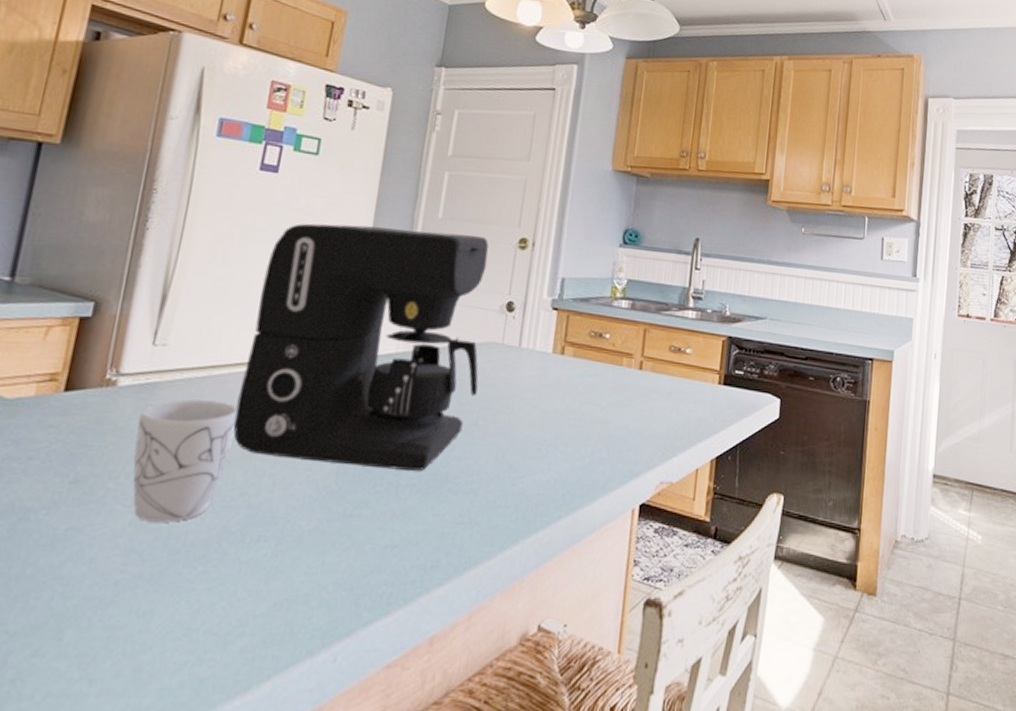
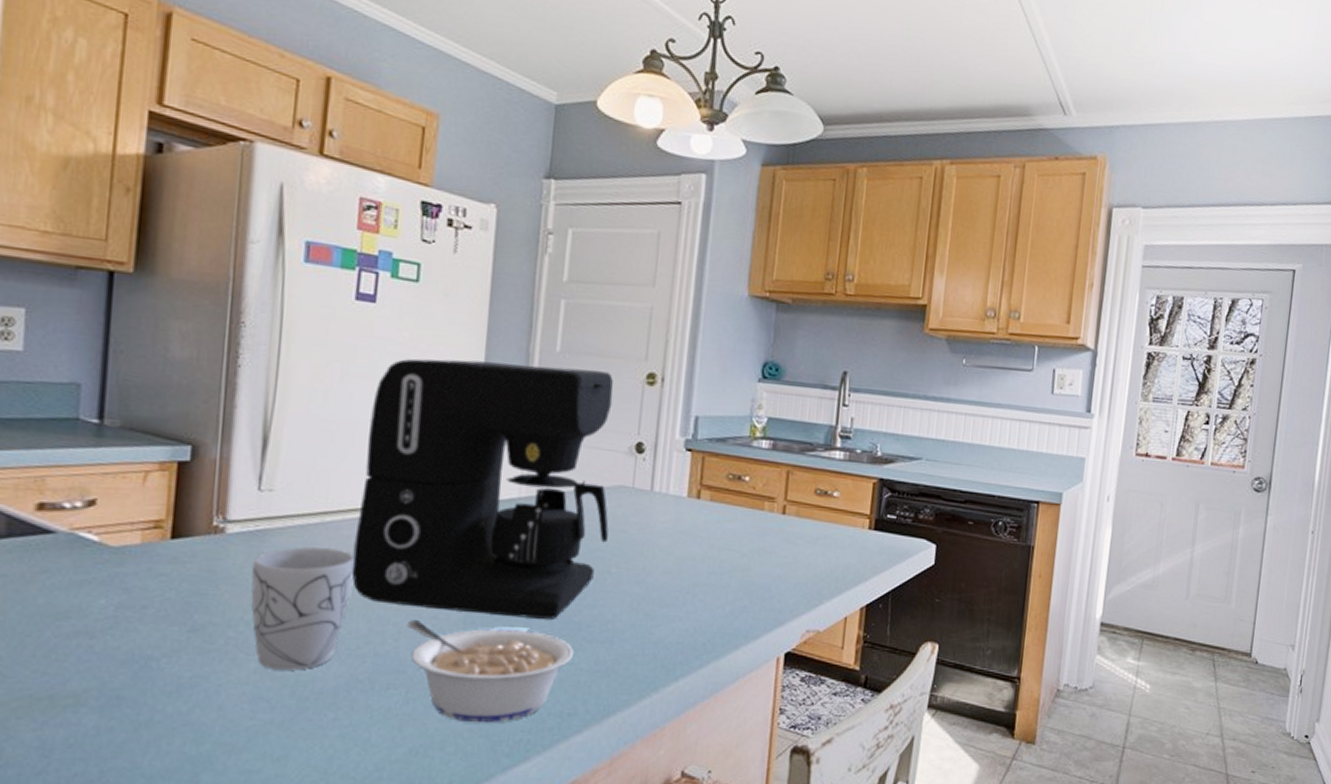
legume: none [281,472,441,576] -> present [406,620,575,724]

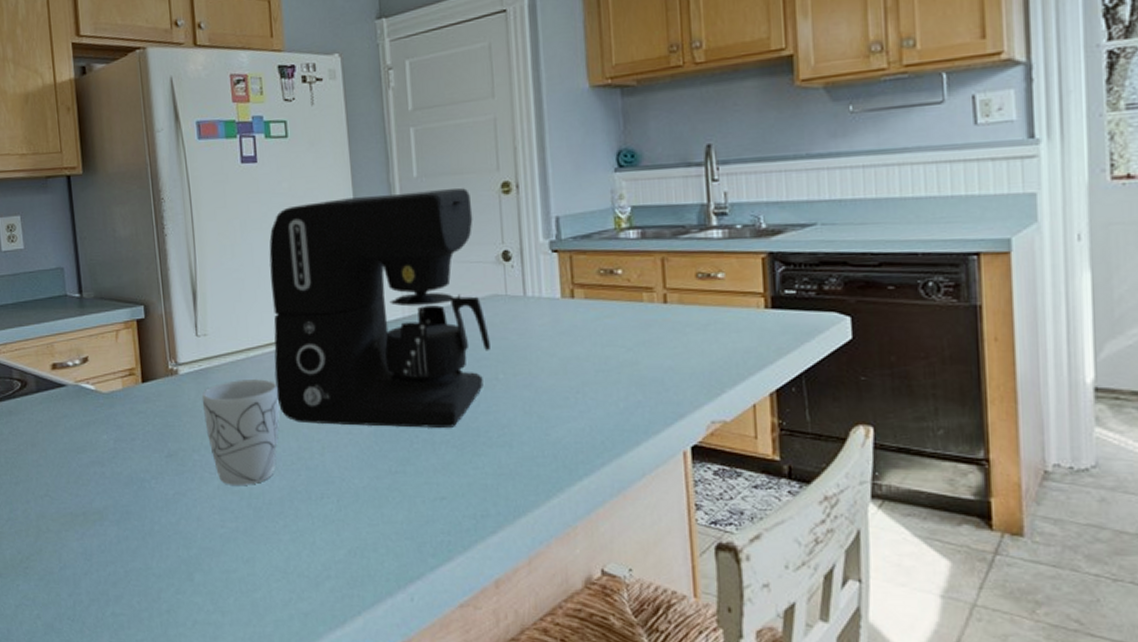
legume: present [406,620,575,724] -> none [327,436,478,527]

